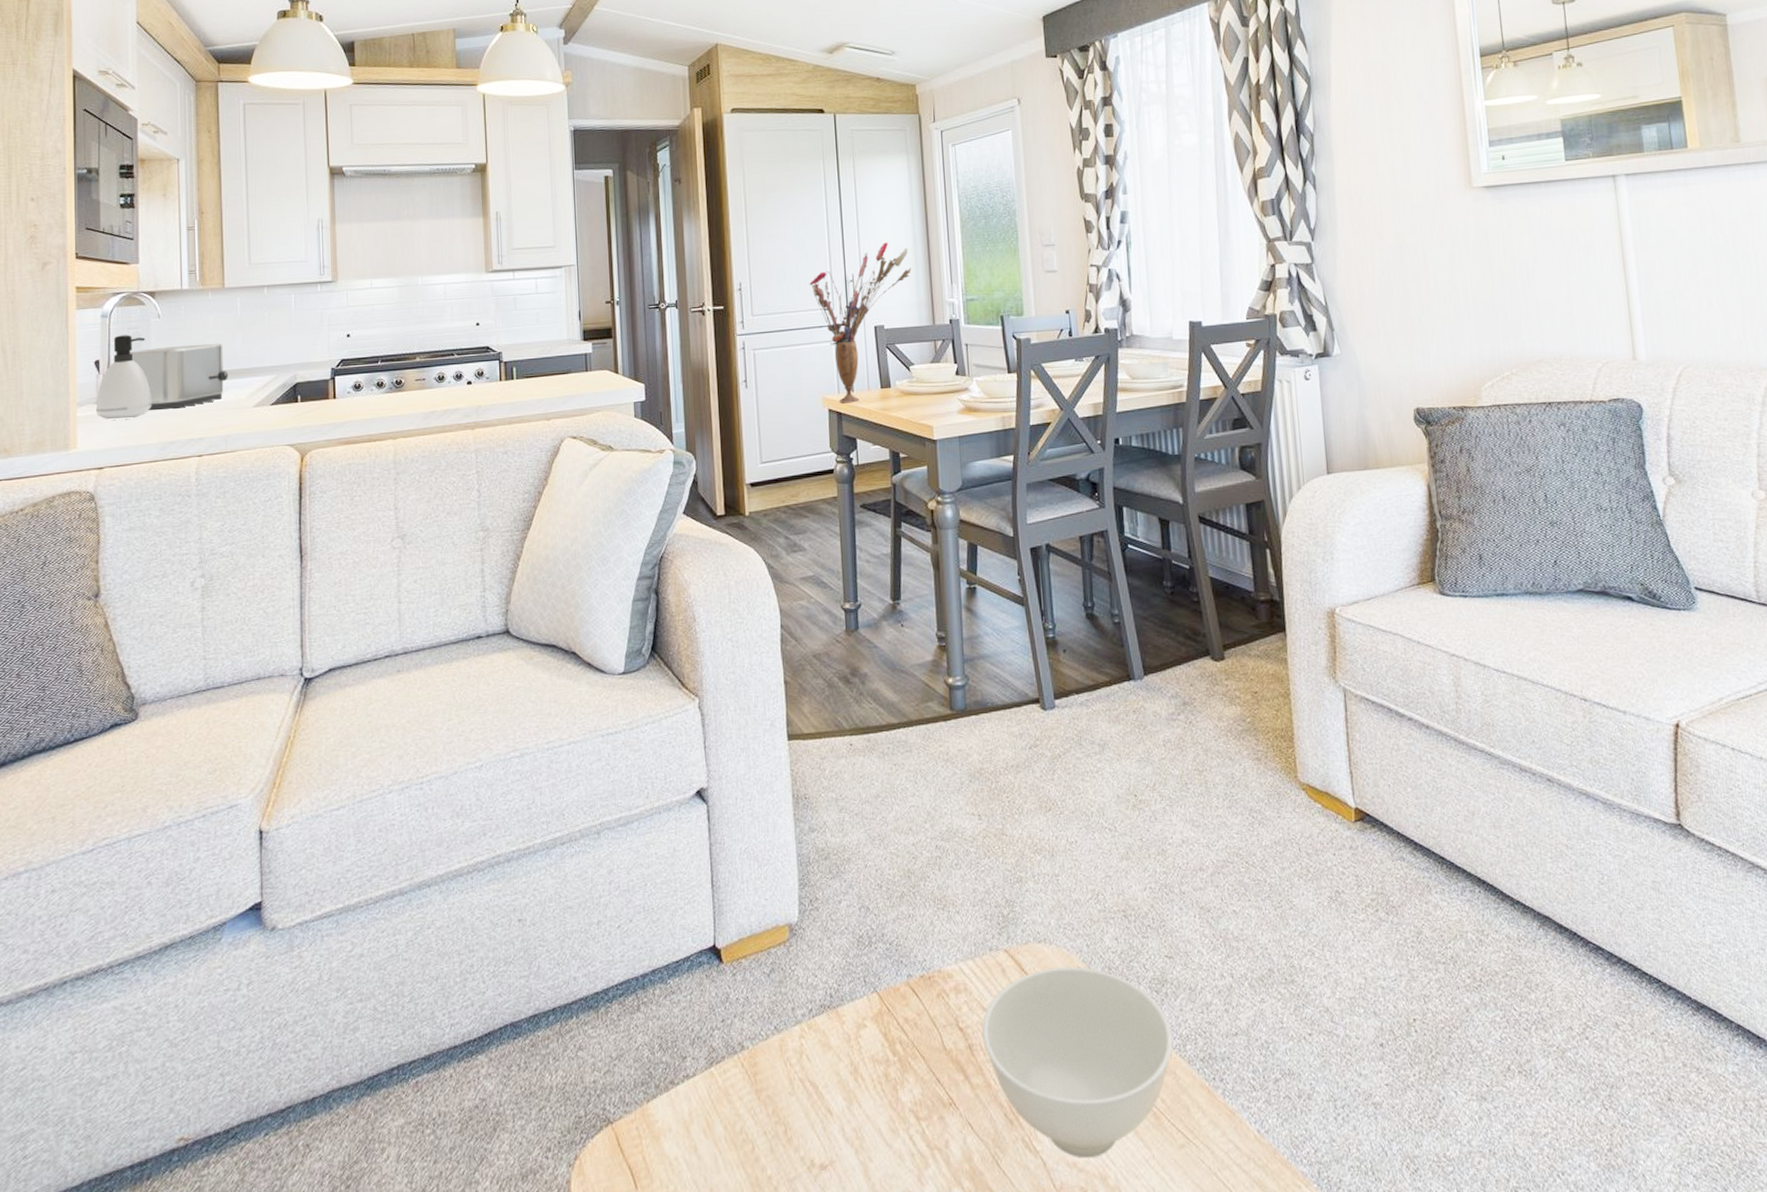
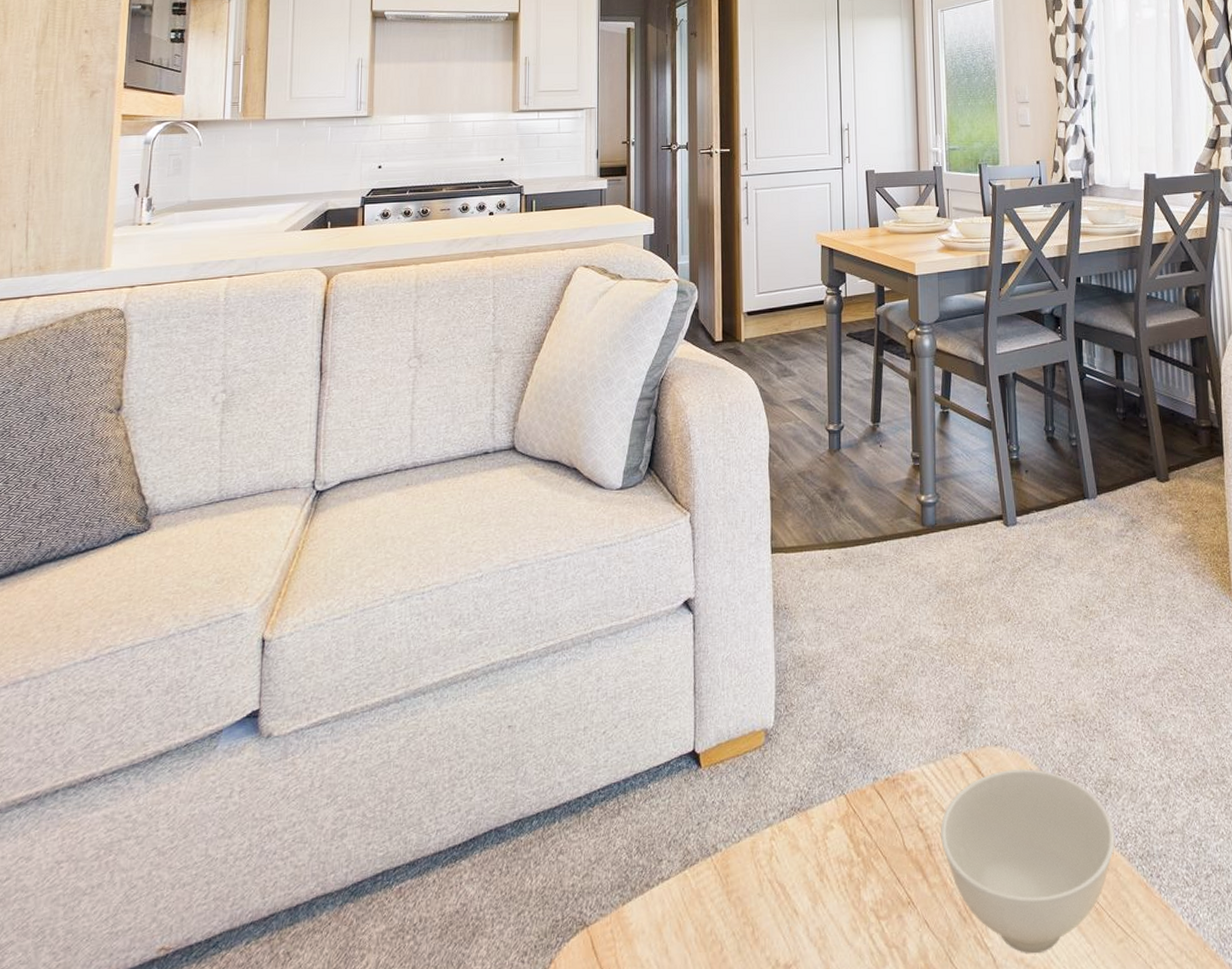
soap dispenser: present [96,335,152,421] -> none [132,161,188,242]
toaster: present [130,343,228,410] -> none [169,170,263,232]
bouquet: present [809,242,912,404] -> none [808,95,901,240]

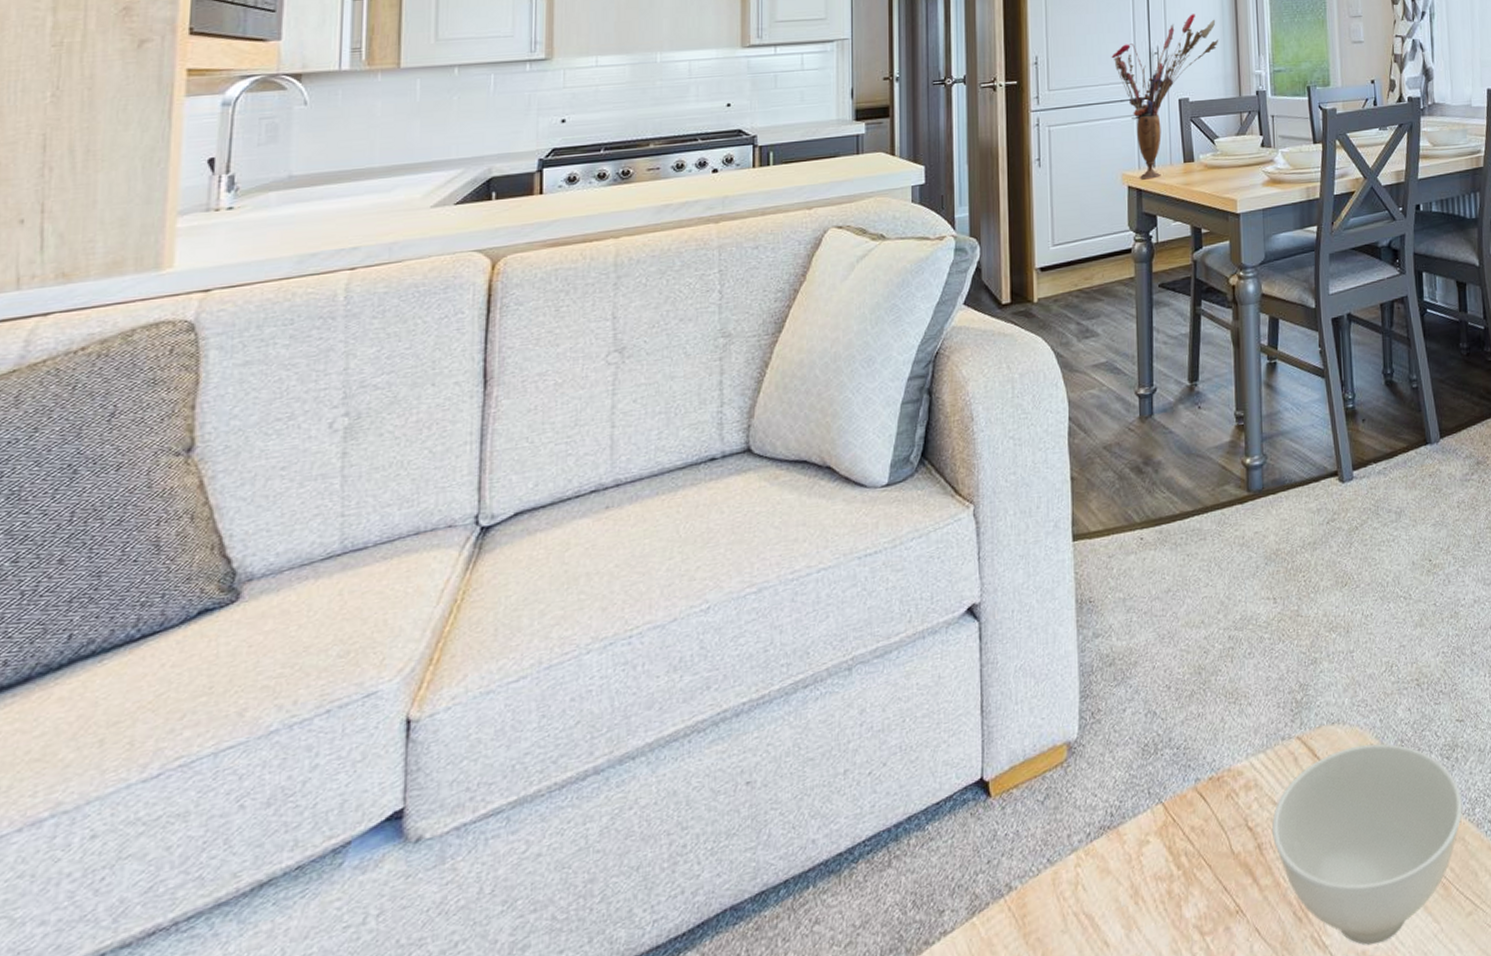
bouquet: none [808,95,901,240] -> present [1111,14,1219,180]

